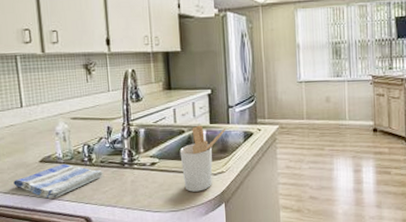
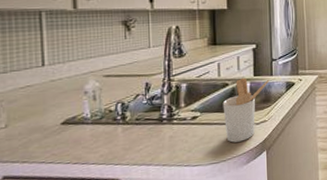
dish towel: present [13,163,103,199] -> none [25,124,138,164]

